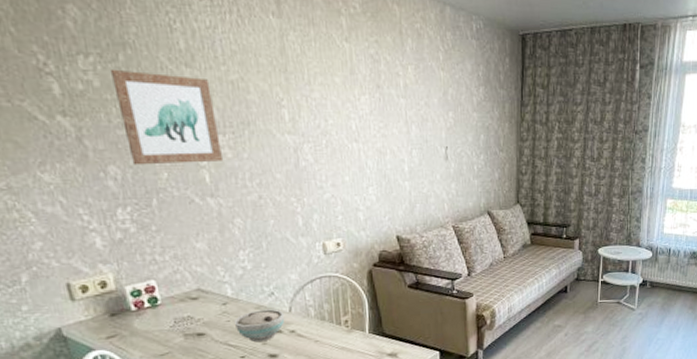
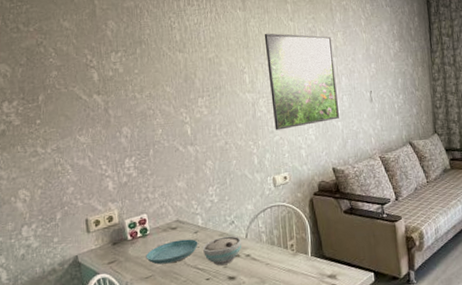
wall art: present [111,69,222,165] -> none [131,58,200,126]
saucer: none [158,311,228,340] -> present [146,239,198,265]
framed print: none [309,54,406,186] -> present [264,33,339,130]

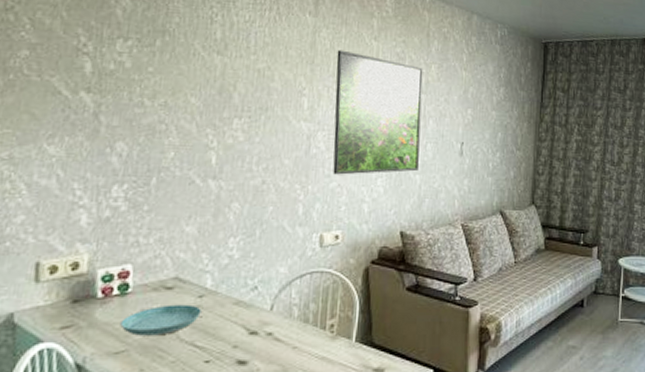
bowl: present [202,235,242,266] -> none [206,306,265,345]

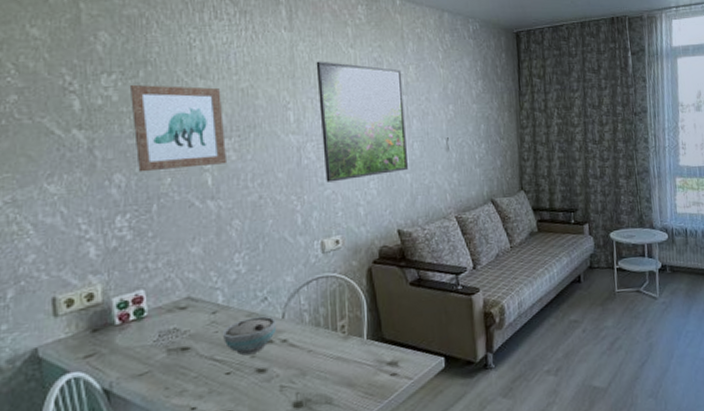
saucer: present [120,304,202,336] -> none [141,321,216,357]
wall art: none [142,52,237,144] -> present [131,84,226,172]
bowl: none [206,306,265,345] -> present [222,315,277,356]

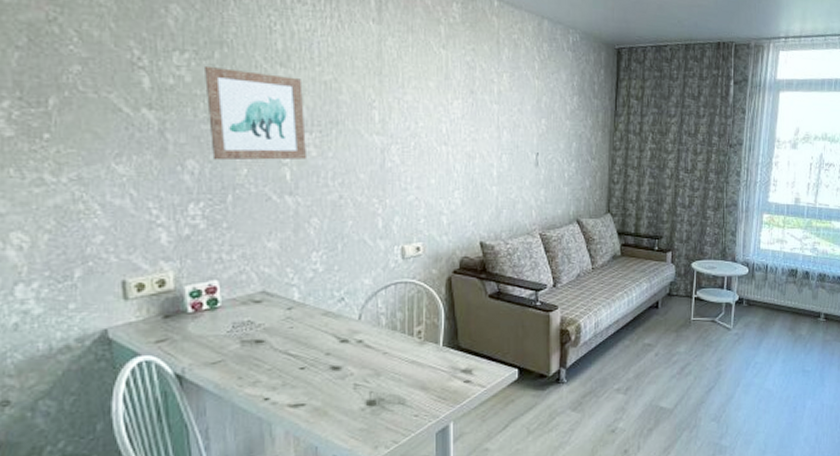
bowl: present [222,315,277,356] -> none [297,316,353,353]
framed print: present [316,61,408,183] -> none [405,59,495,188]

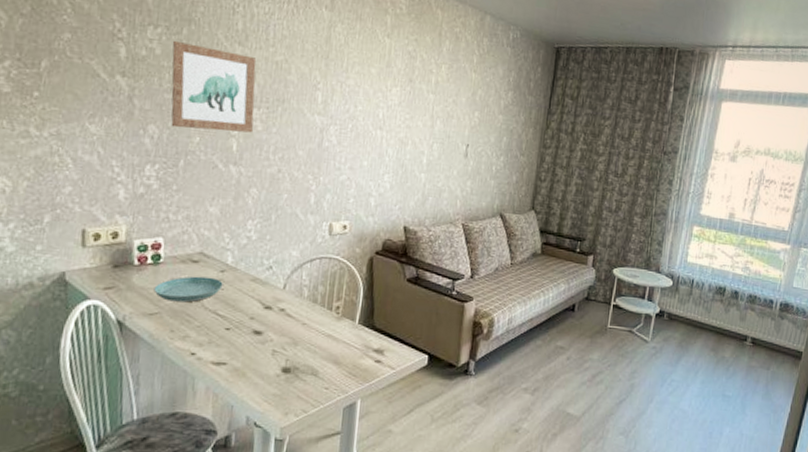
saucer: none [214,316,292,347] -> present [154,276,223,303]

